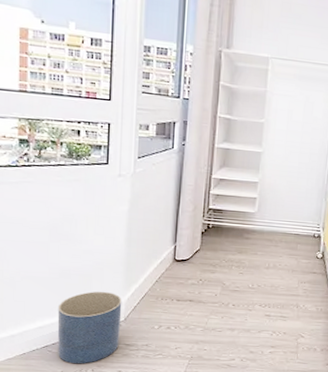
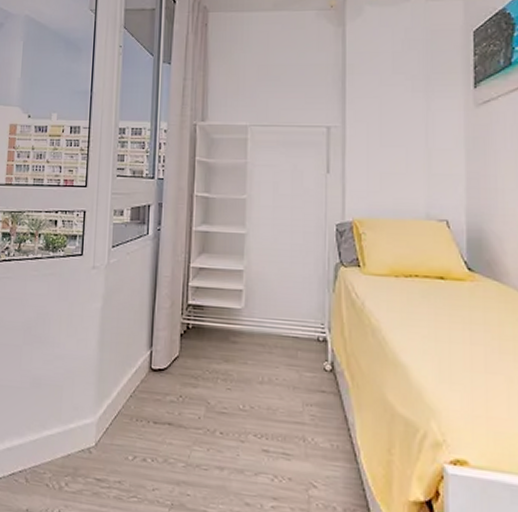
planter: present [57,291,122,364] -> none [24,406,93,502]

